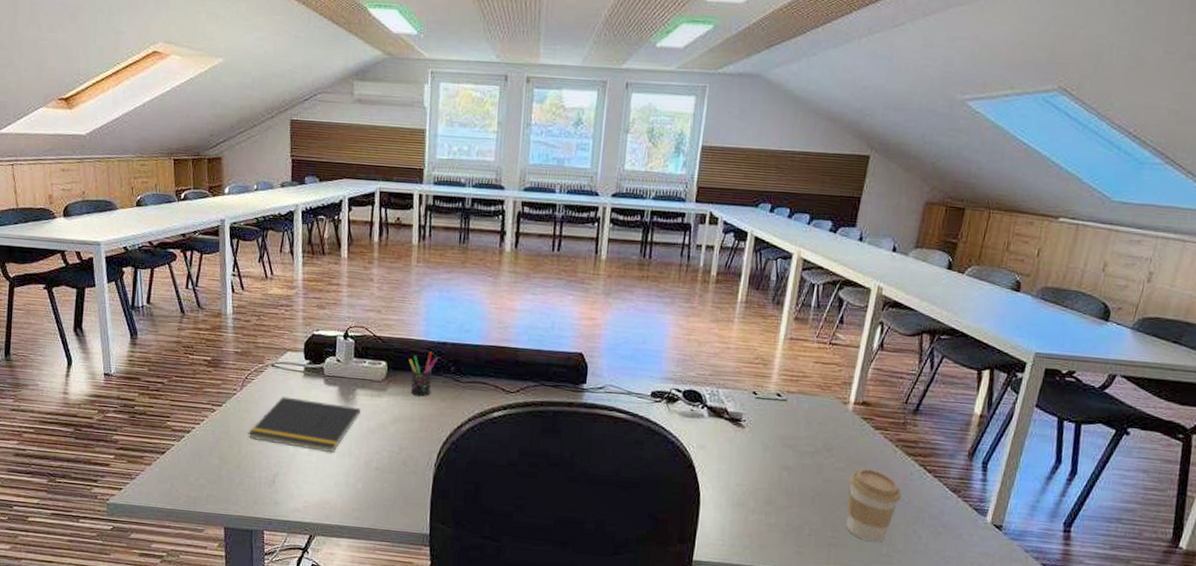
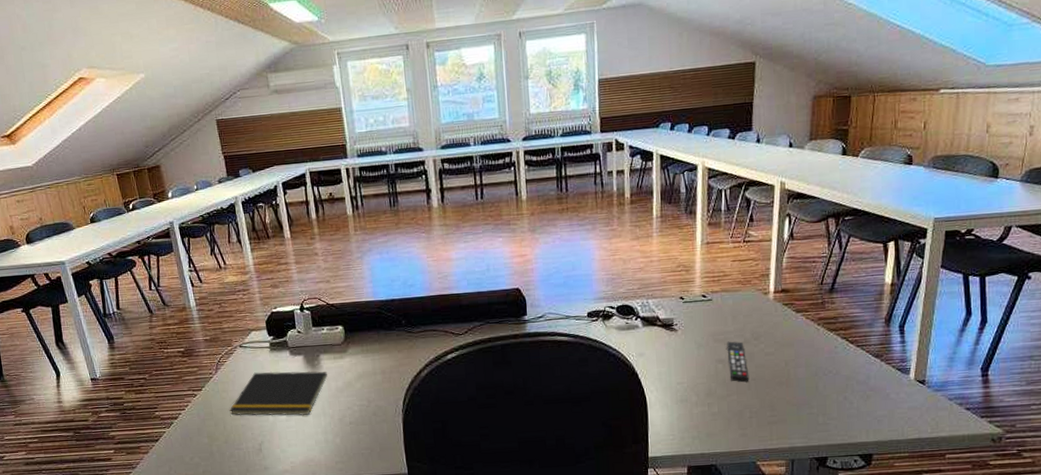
pen holder: present [408,352,438,397] -> none [362,310,389,352]
remote control: none [794,448,815,496] -> present [727,341,749,383]
coffee cup: present [846,468,902,543] -> none [780,349,829,415]

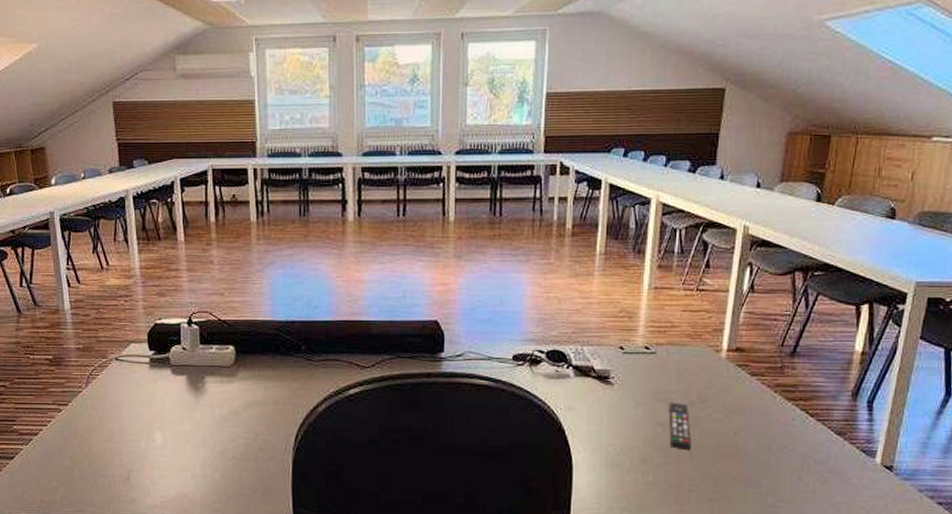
notepad: present [229,371,327,416] -> none [97,390,212,445]

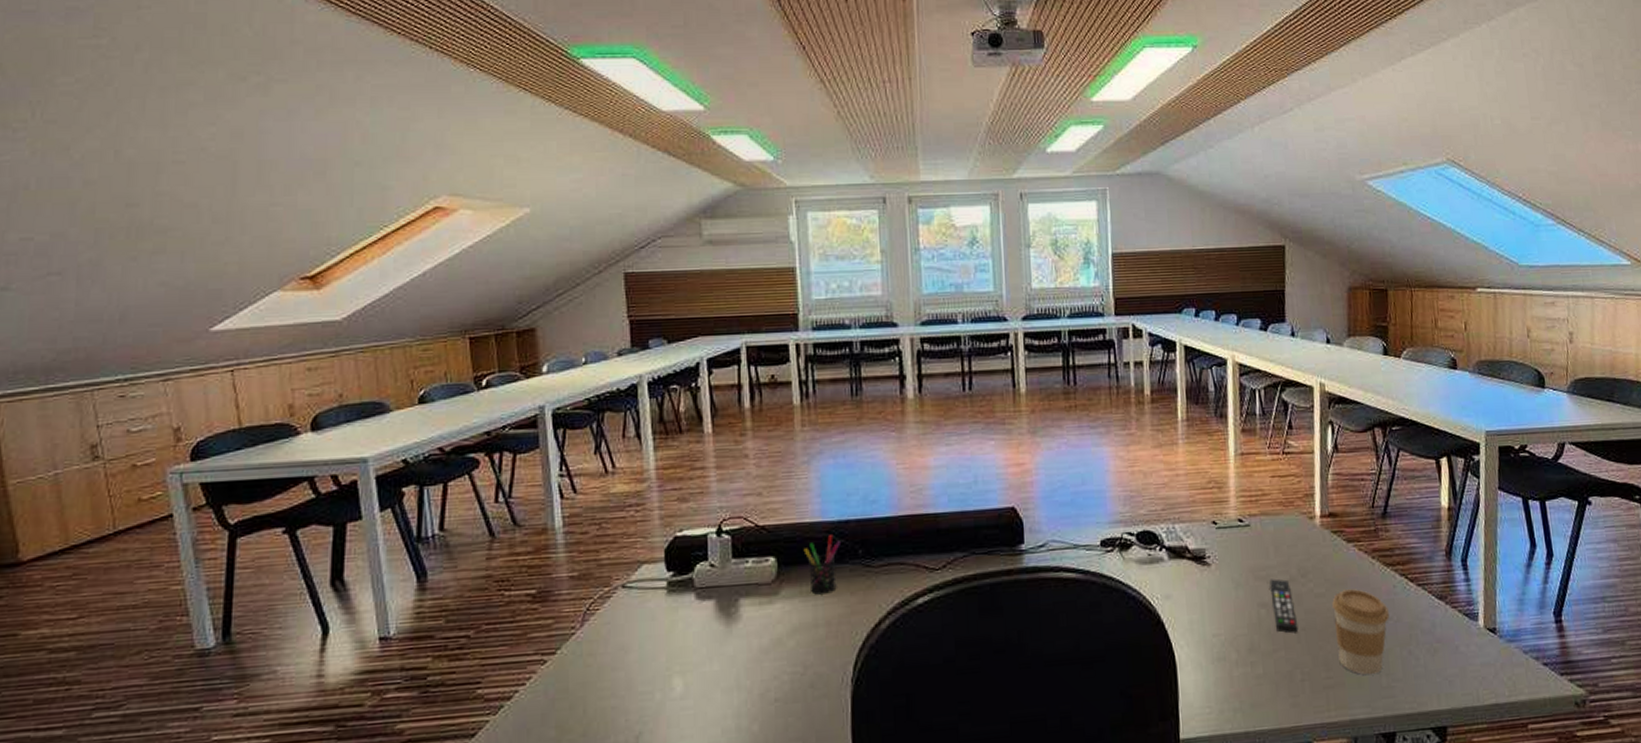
pen holder: none [257,332,287,379] -> present [803,535,840,595]
coffee cup: none [727,418,784,494] -> present [1332,589,1389,676]

